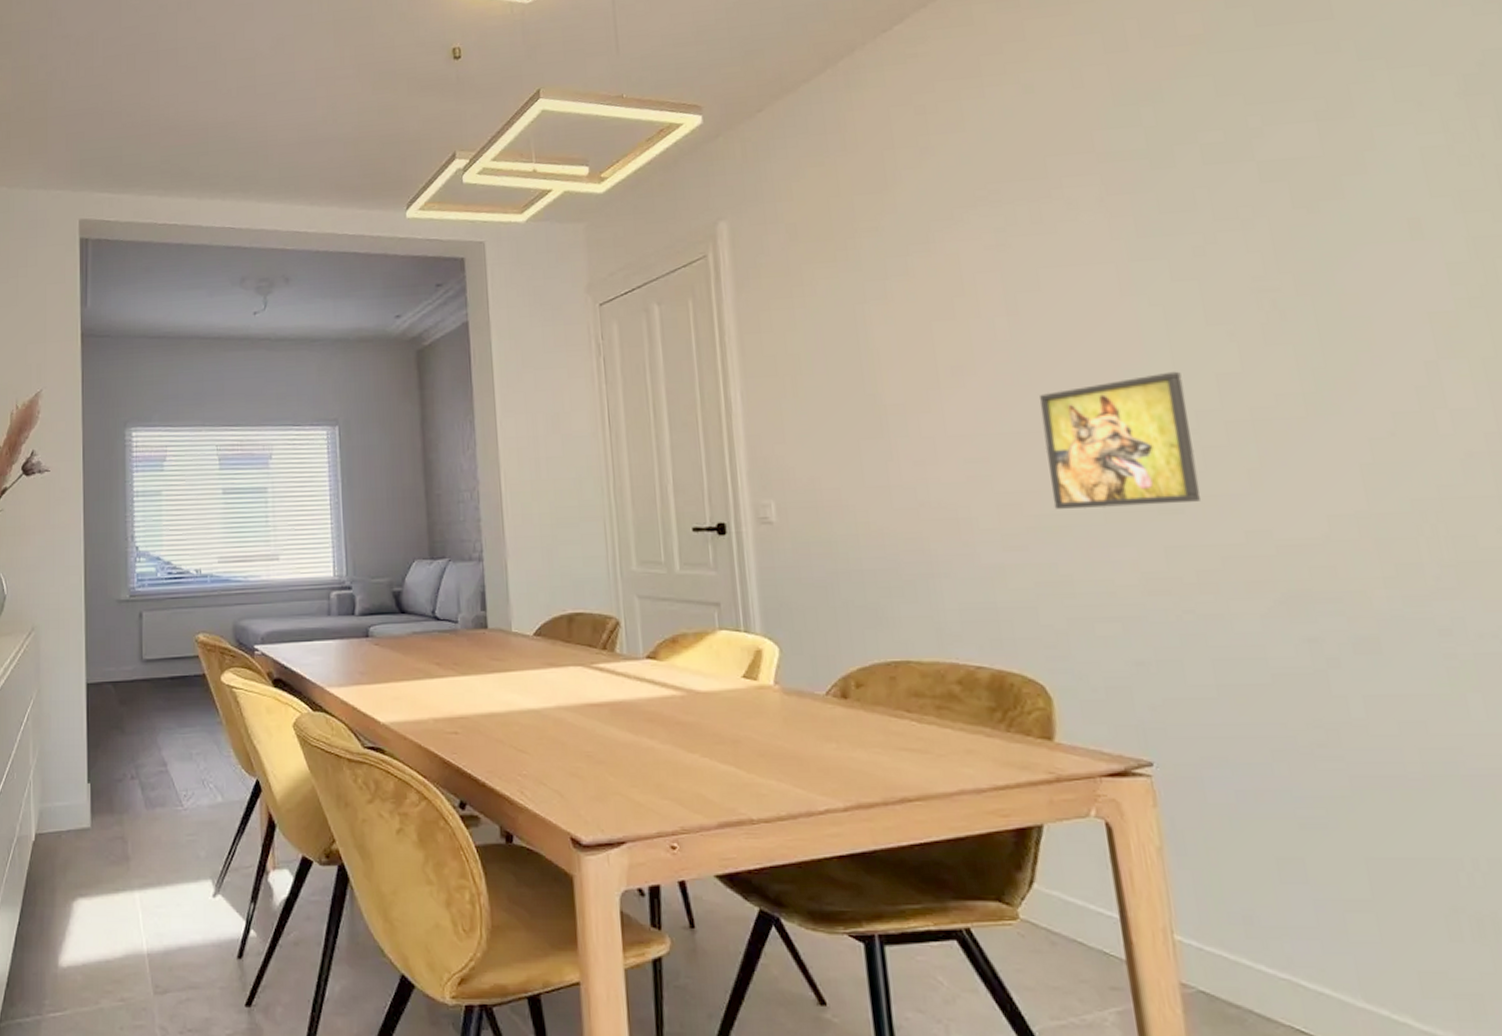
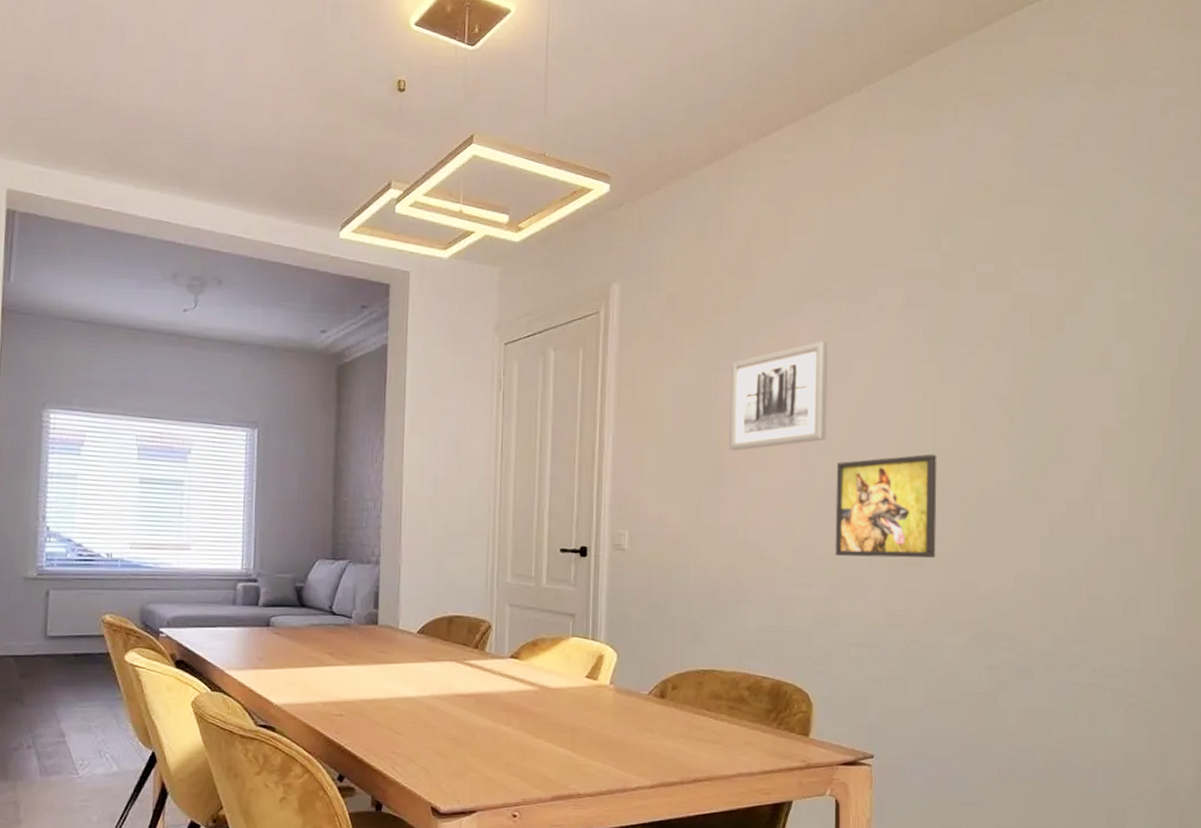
wall art: none [879,252,1019,395] -> present [728,341,829,451]

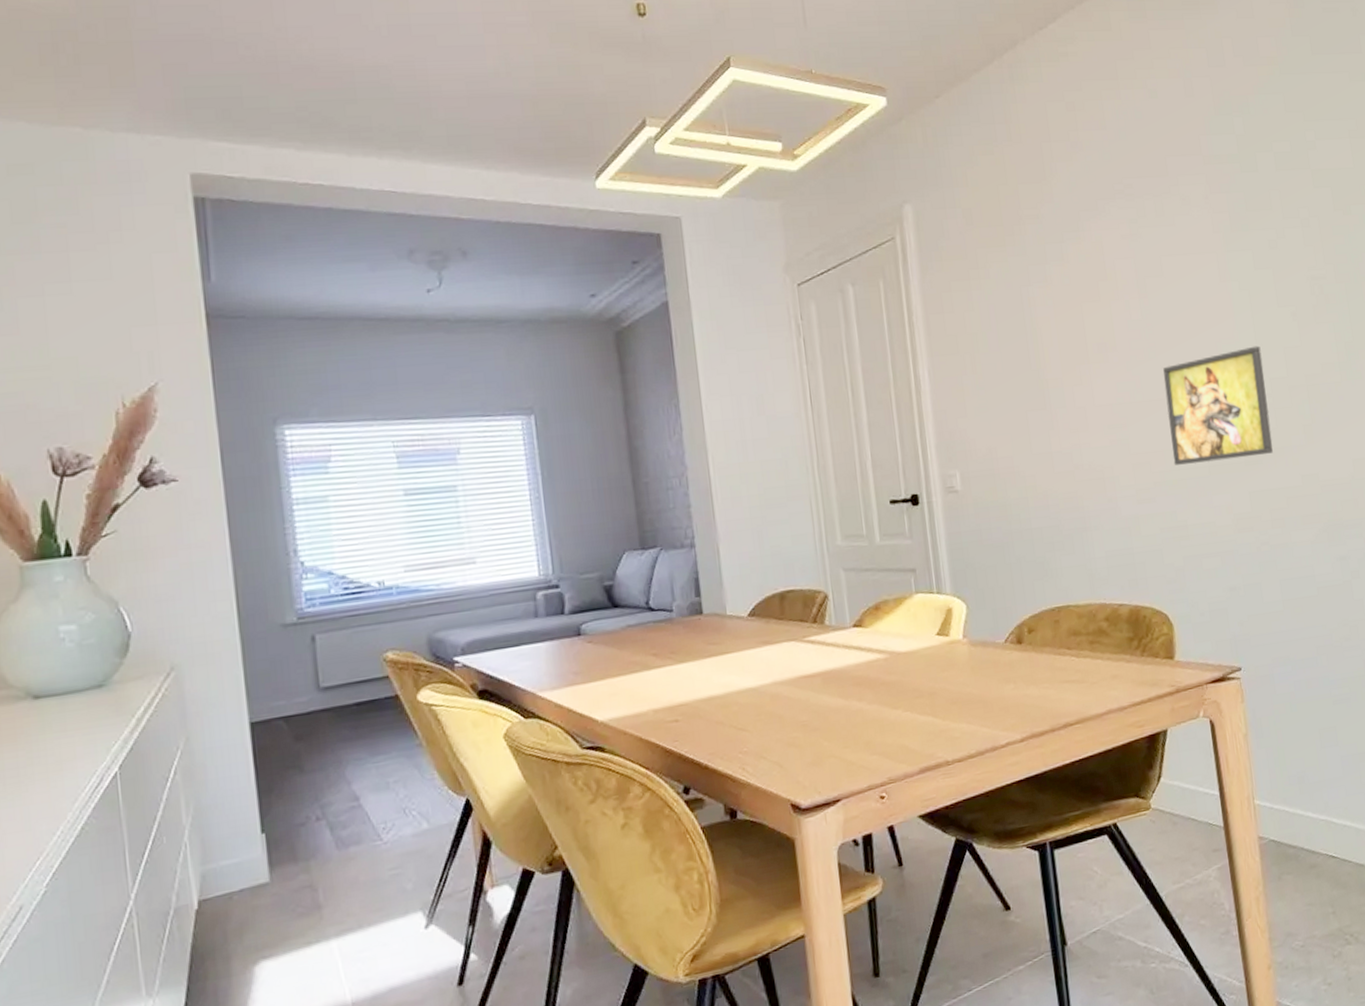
wall art: present [728,341,829,451] -> none [1041,241,1148,370]

